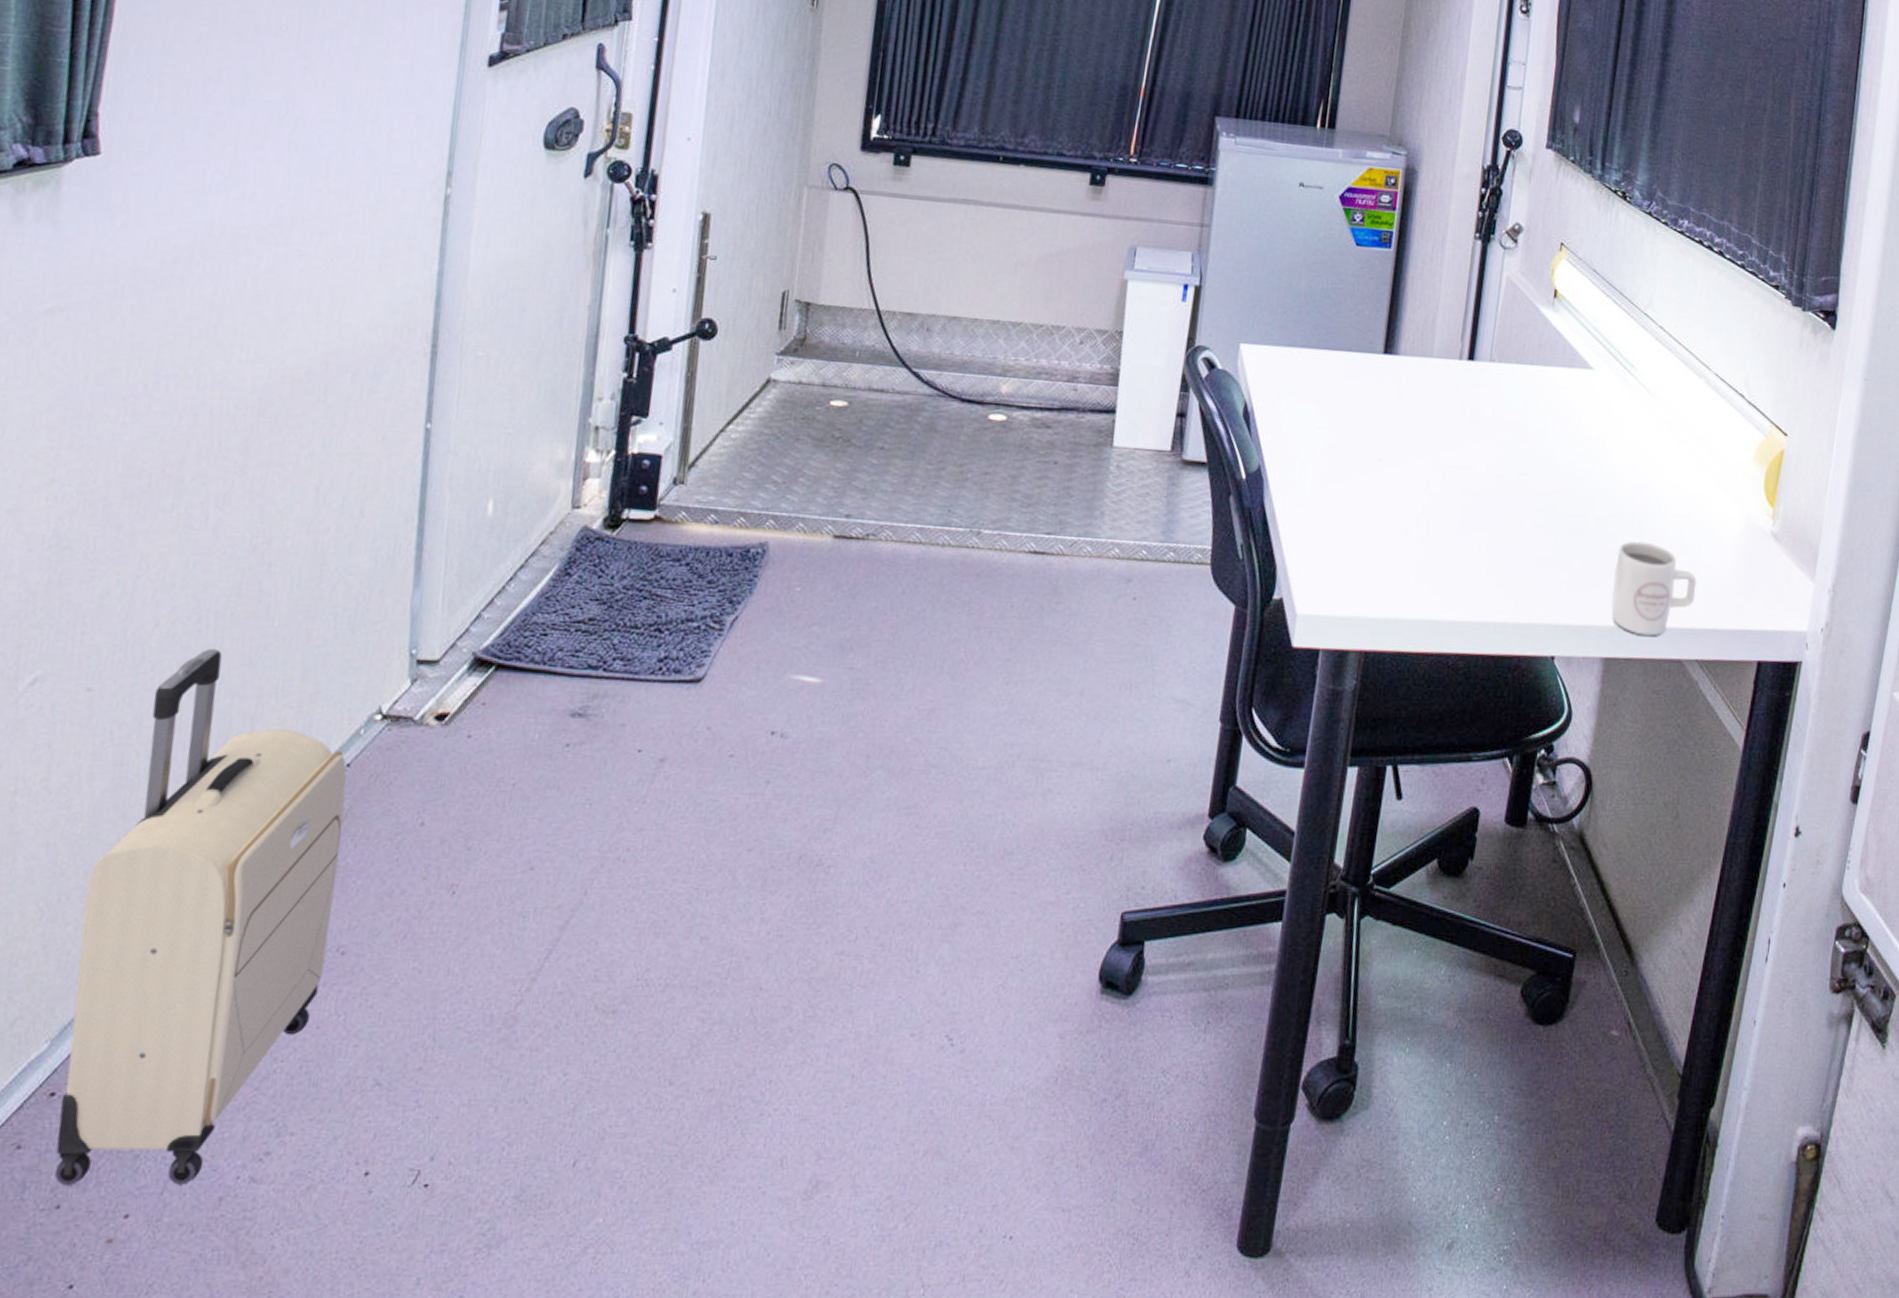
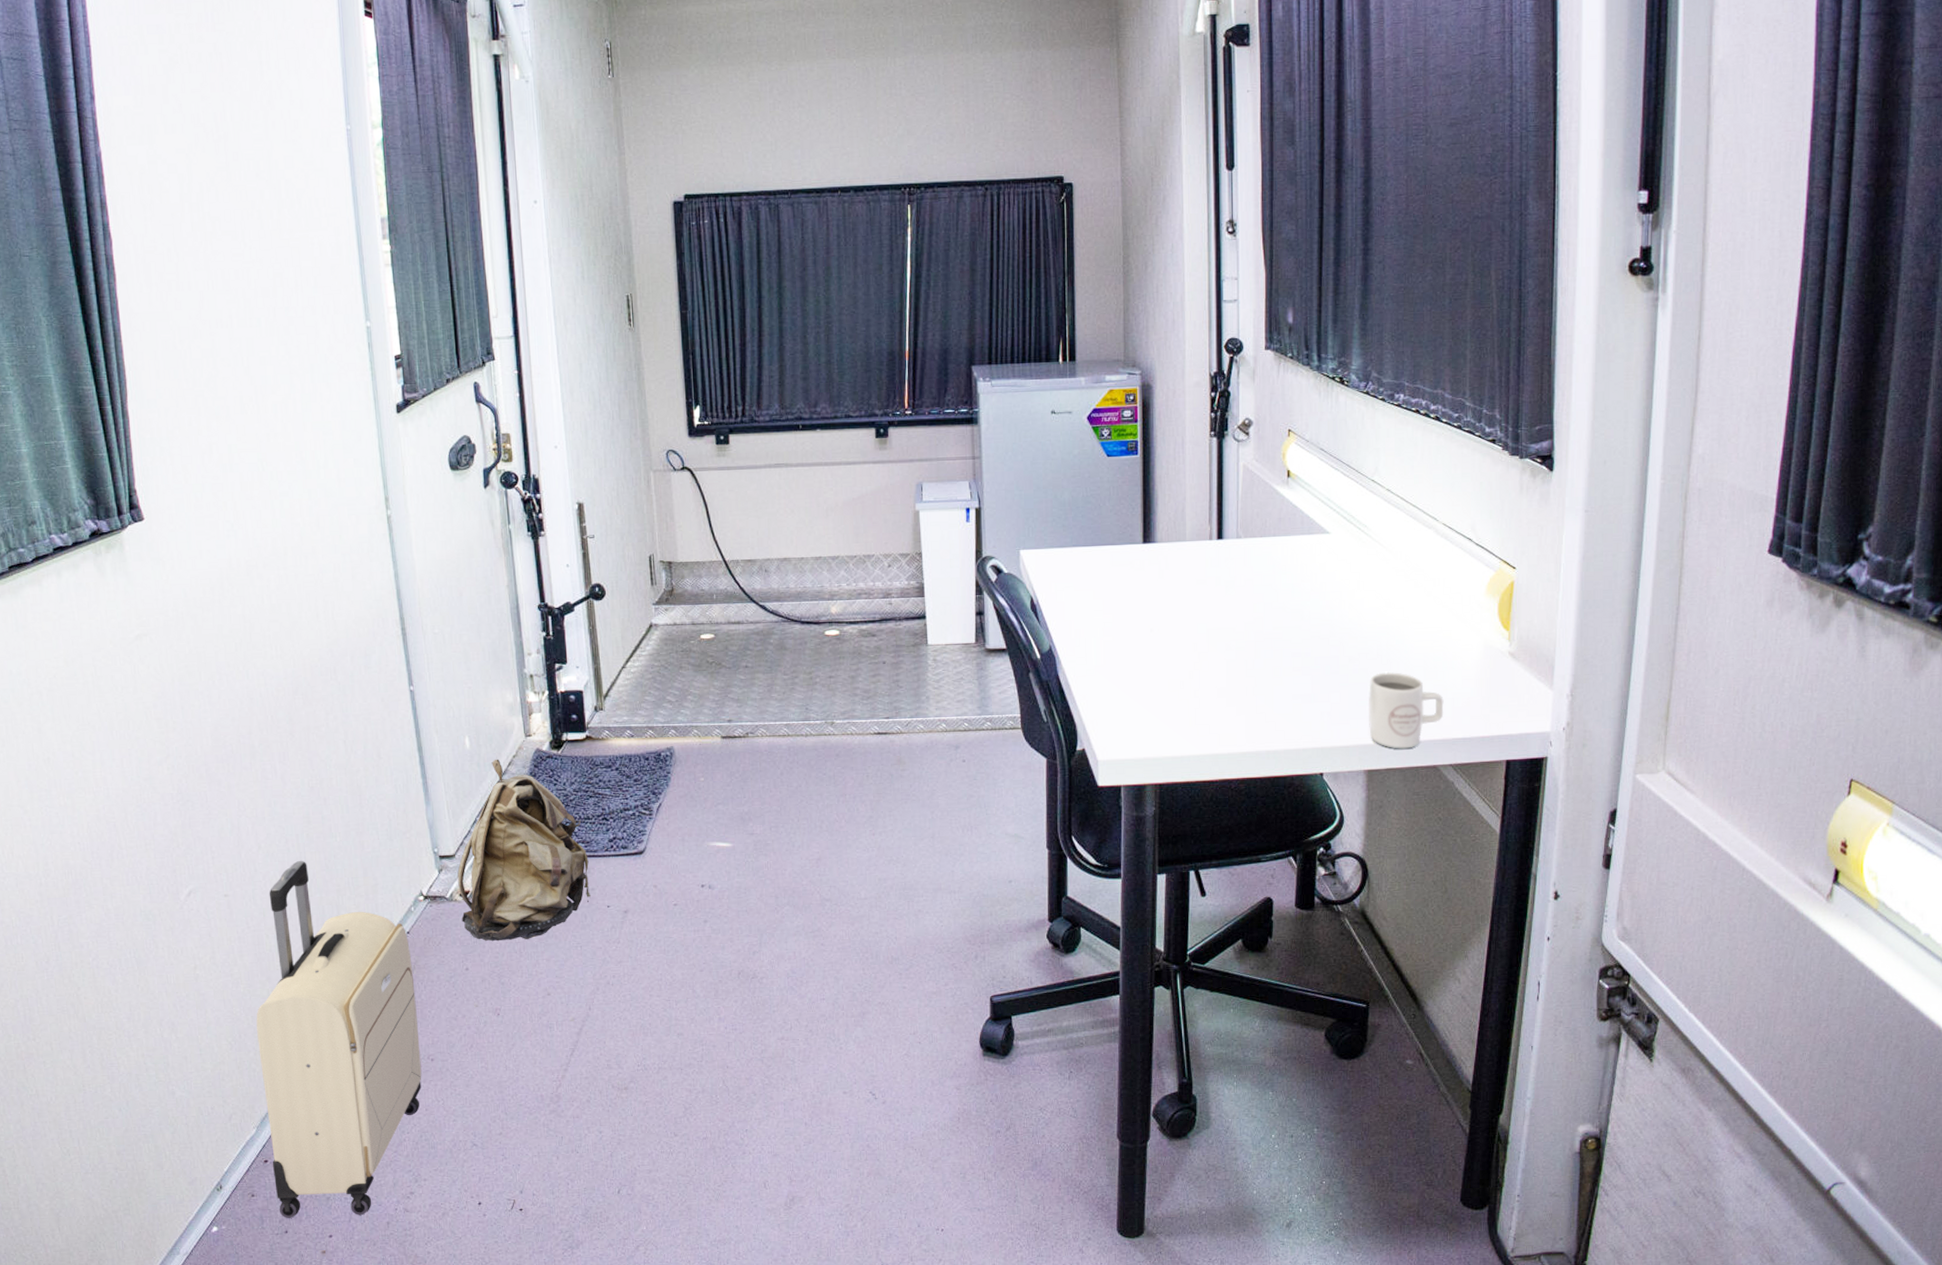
backpack: none [429,534,625,788] -> present [457,759,591,942]

